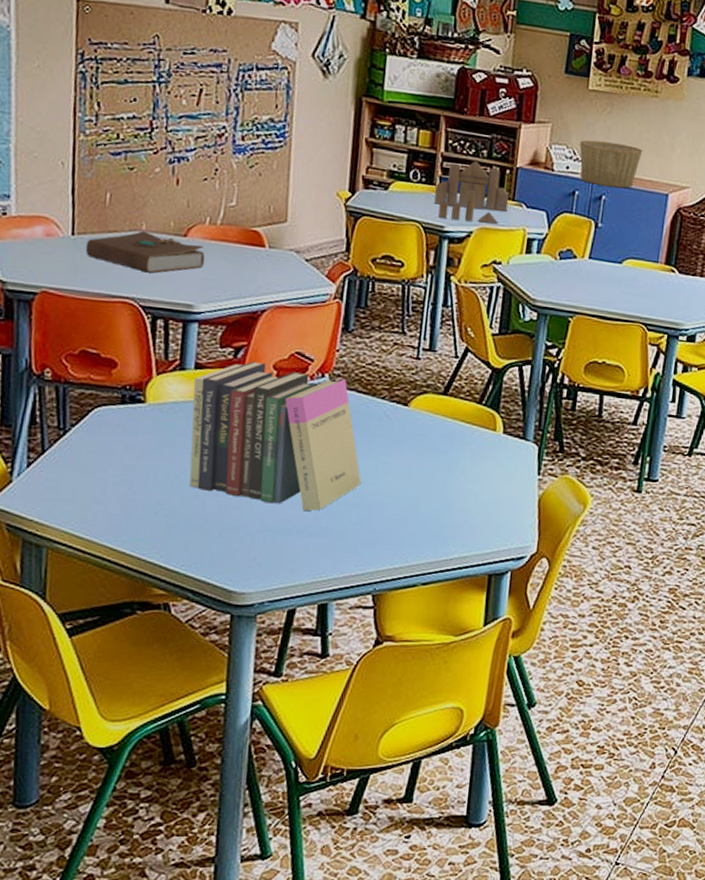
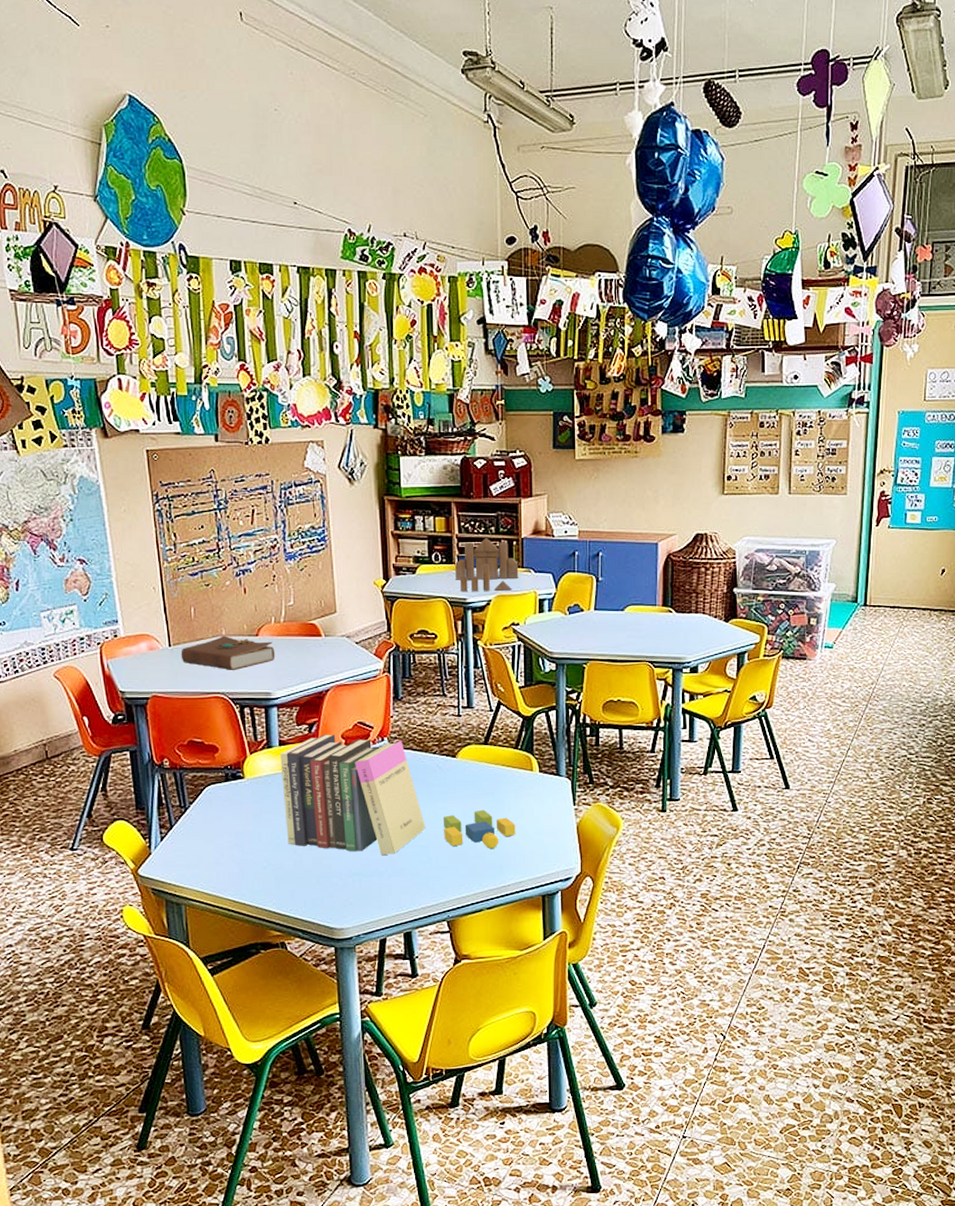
toy blocks: none [381,469,468,515] -> present [443,809,516,848]
basket: present [579,140,643,188] -> none [573,504,630,543]

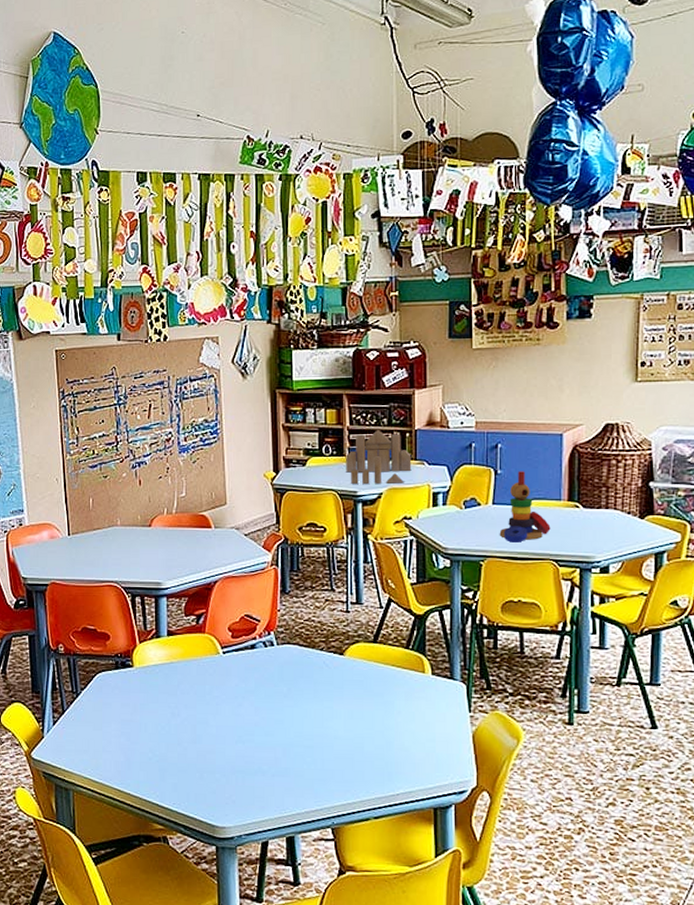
book: present [181,636,276,670] -> none [78,526,167,559]
books: present [280,734,426,856] -> none [168,626,311,754]
toy blocks: present [443,809,516,848] -> none [329,711,406,753]
stacking toy: none [600,578,647,646] -> present [499,471,551,543]

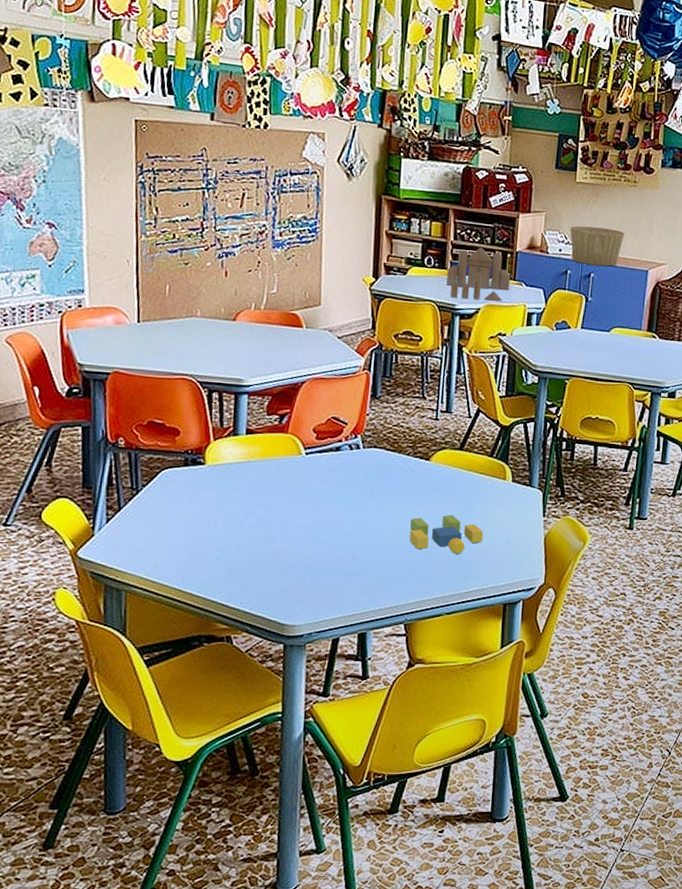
toy blocks: none [329,711,406,753] -> present [409,514,484,554]
basket: none [470,394,532,435] -> present [570,225,625,267]
stacking toy: present [499,471,551,543] -> none [584,300,630,365]

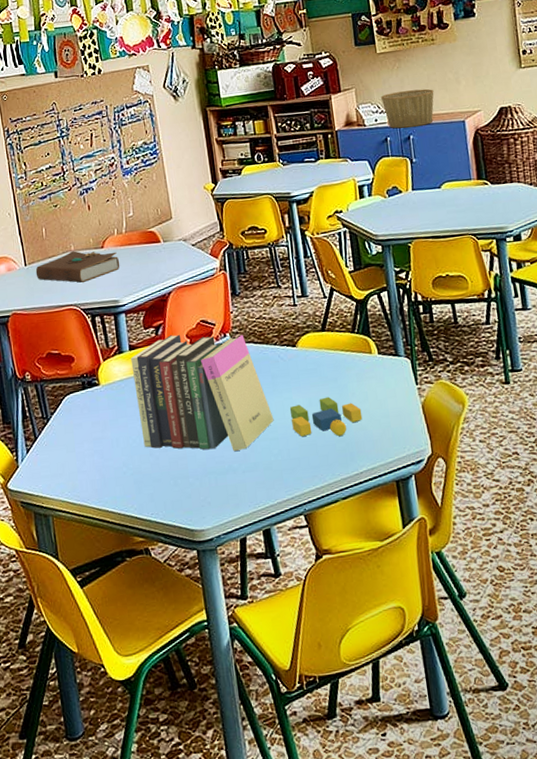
book: none [149,317,252,353] -> present [35,251,120,283]
books: none [244,426,392,554] -> present [131,334,274,452]
building blocks: present [446,246,511,301] -> none [277,133,337,186]

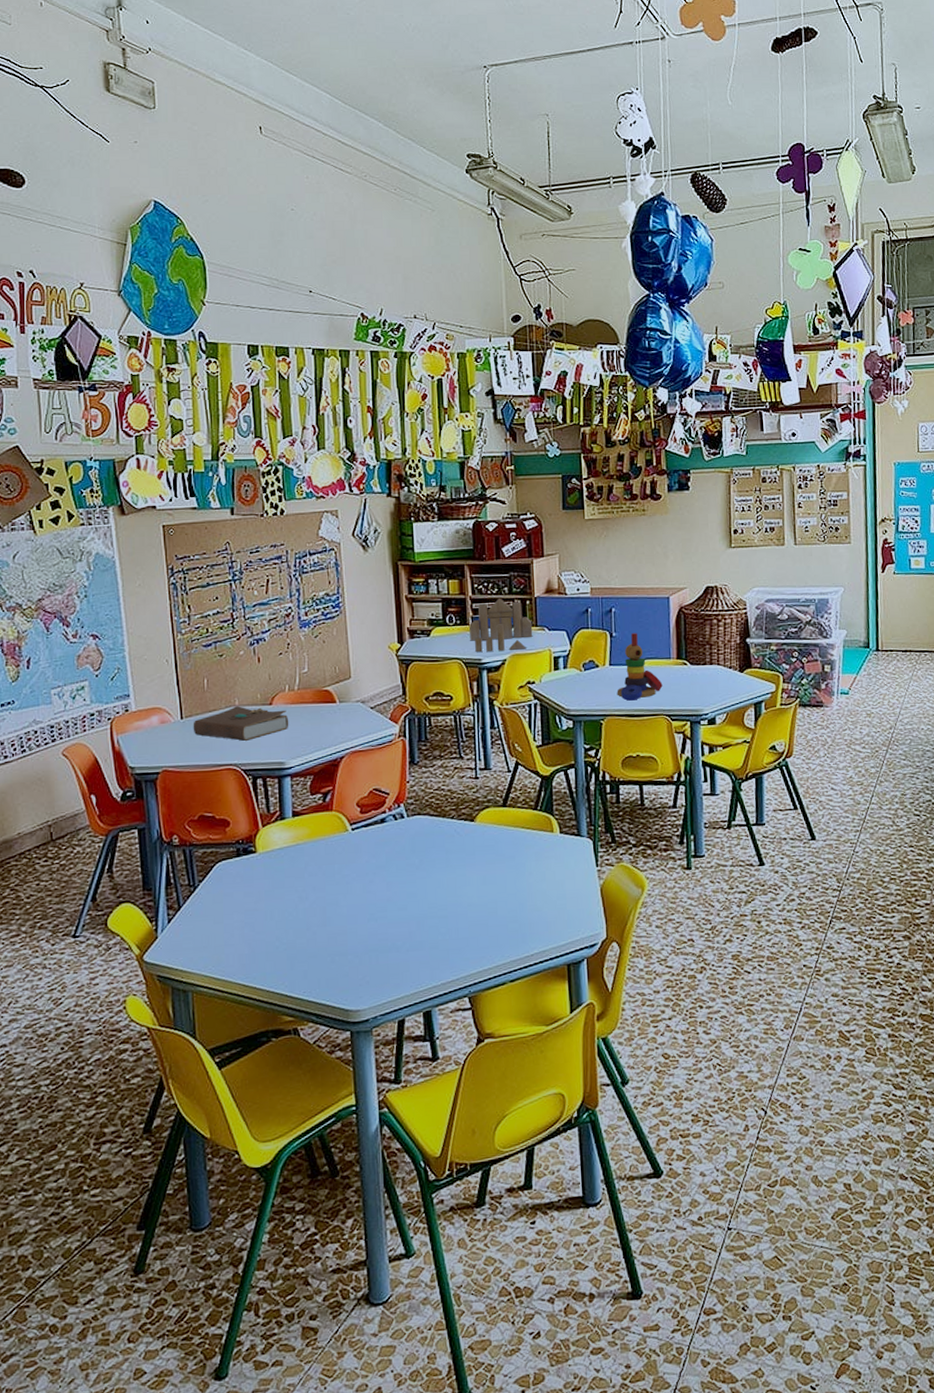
books: present [131,334,274,452] -> none [293,802,445,929]
building blocks: none [277,133,337,186] -> present [469,597,533,652]
toy blocks: present [289,397,363,436] -> none [462,875,538,916]
basket: present [380,89,434,129] -> none [585,561,641,600]
stacking toy: none [421,157,466,223] -> present [617,633,663,701]

